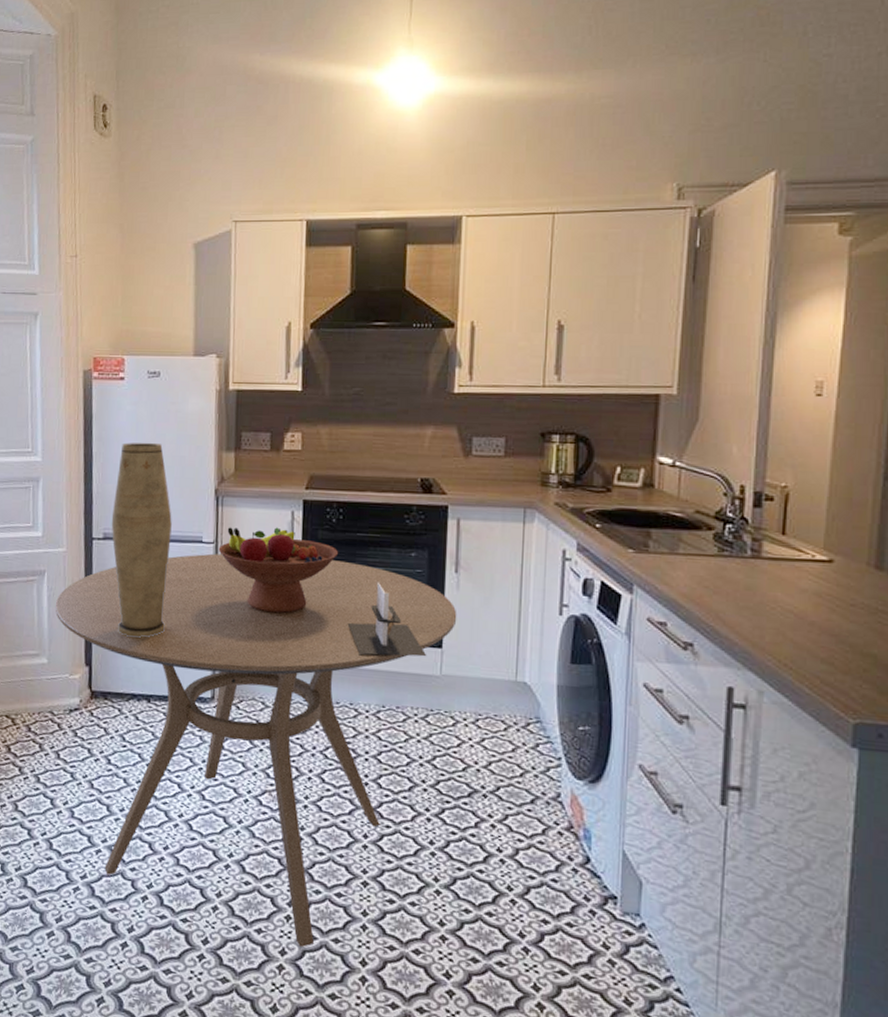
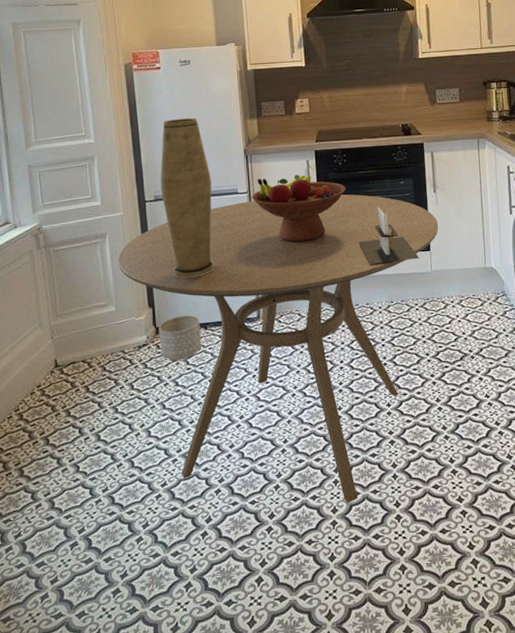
planter: none [93,681,143,735] -> present [158,315,202,361]

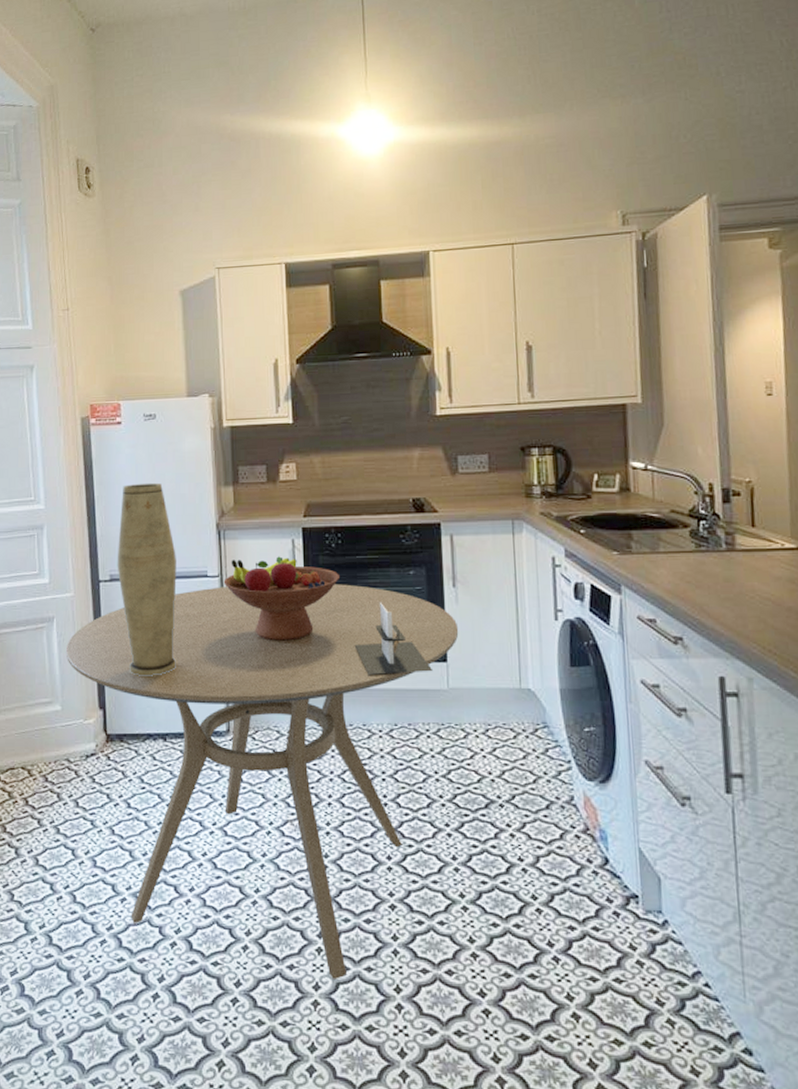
planter: present [158,315,202,361] -> none [109,721,160,777]

